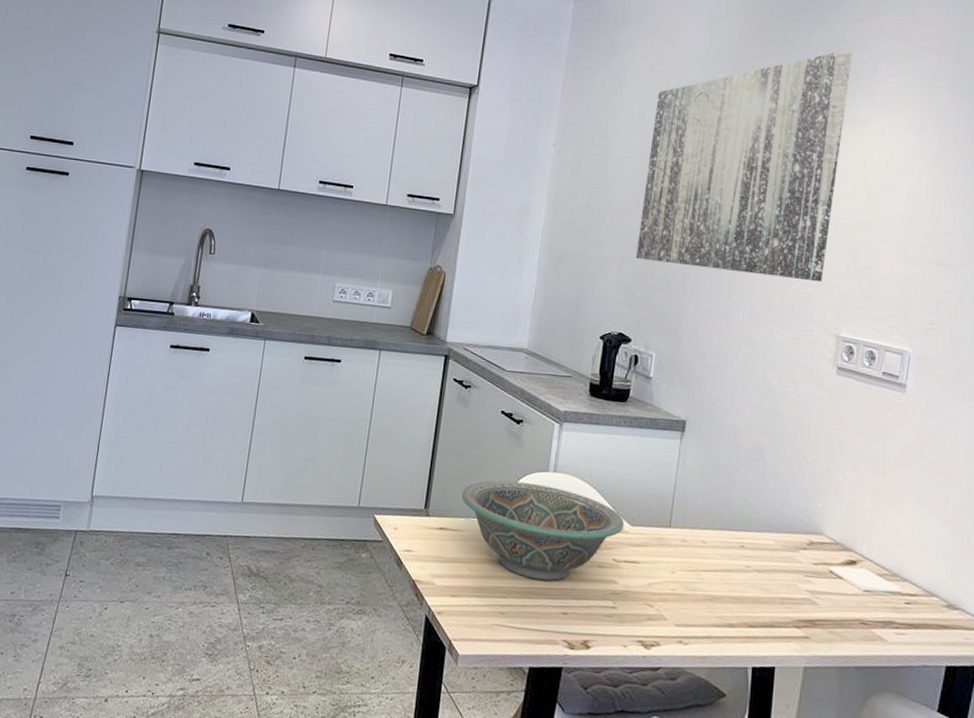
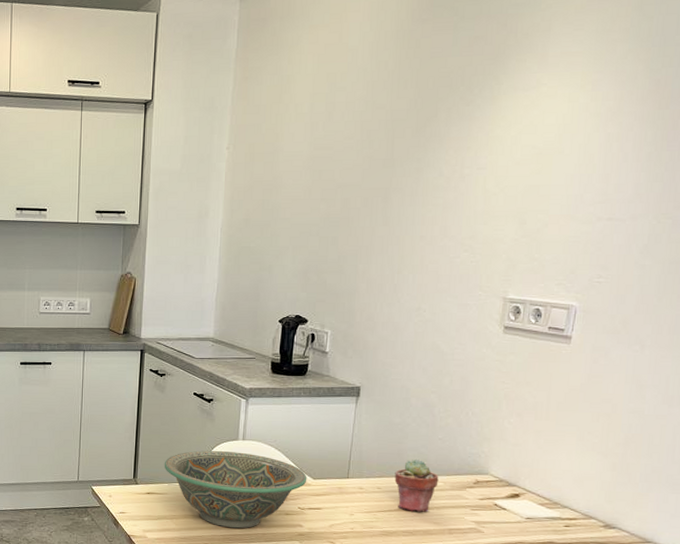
wall art: present [636,51,852,282] -> none [310,16,524,250]
potted succulent: none [721,511,770,576] -> present [394,459,439,512]

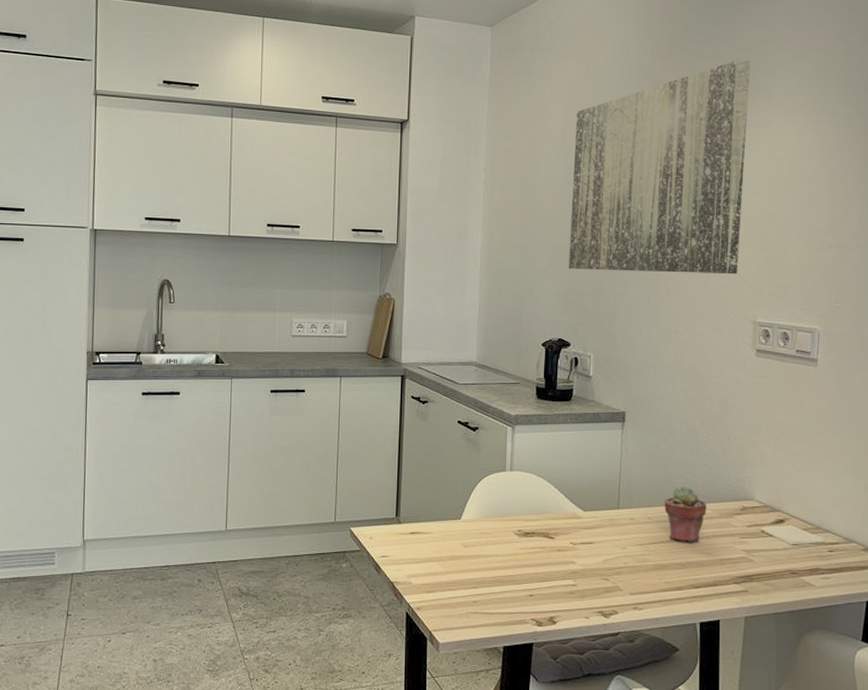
decorative bowl: present [164,450,307,529] -> none [428,483,578,569]
wall art: none [310,16,524,250] -> present [569,59,750,275]

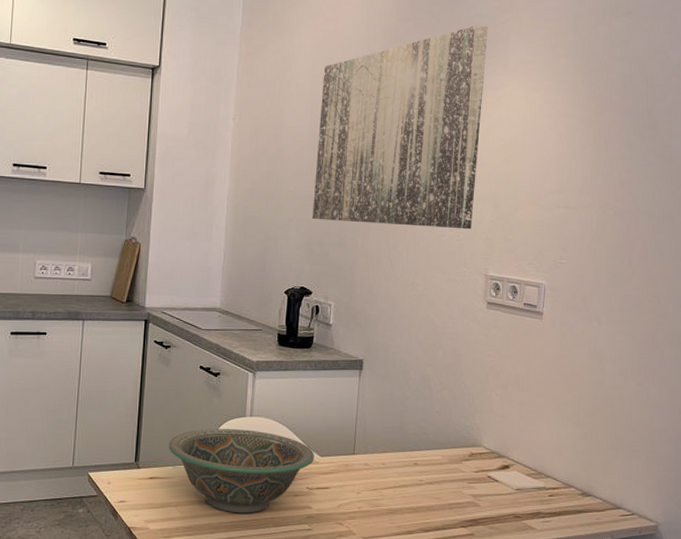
decorative bowl: none [428,483,578,569] -> present [168,429,315,514]
potted succulent: present [664,487,707,542] -> none [397,433,438,487]

